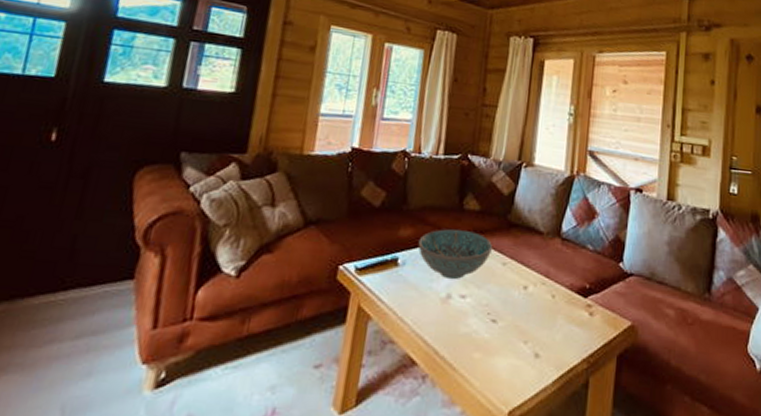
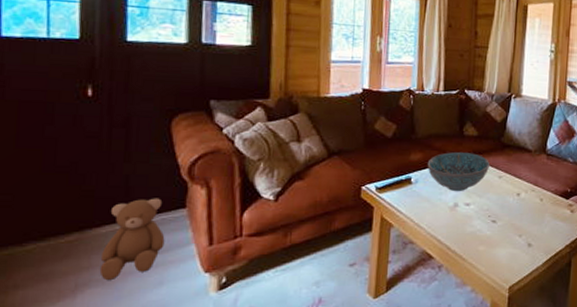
teddy bear: none [21,264,109,365] -> present [99,198,165,280]

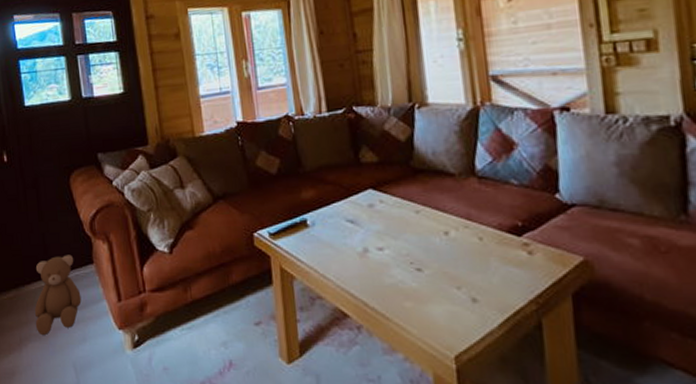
decorative bowl: present [427,151,491,192] -> none [322,183,402,234]

